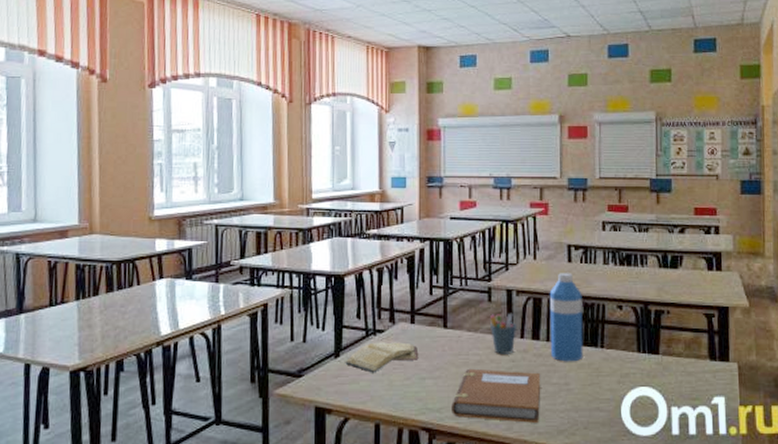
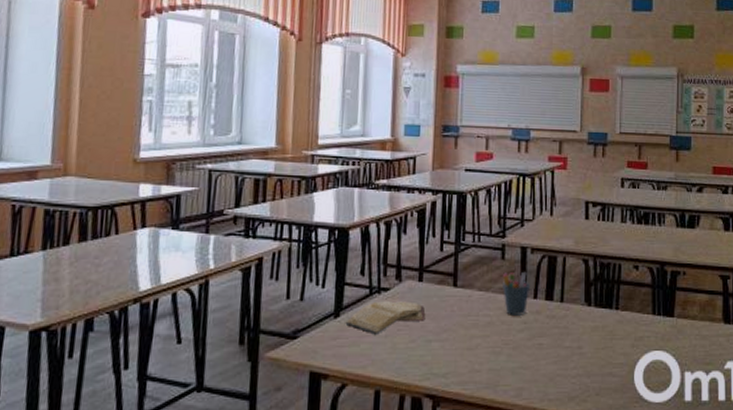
notebook: present [452,368,541,423] -> none [458,330,553,389]
water bottle: present [549,273,584,362] -> none [564,230,599,324]

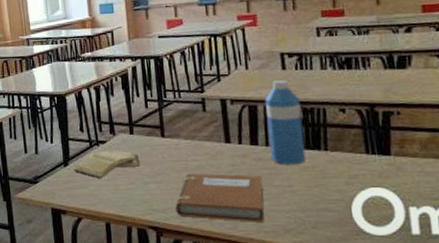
notebook: none [458,330,553,389] -> present [175,173,265,222]
pen holder: present [502,271,530,315] -> none [205,120,234,159]
water bottle: none [564,230,599,324] -> present [264,80,307,165]

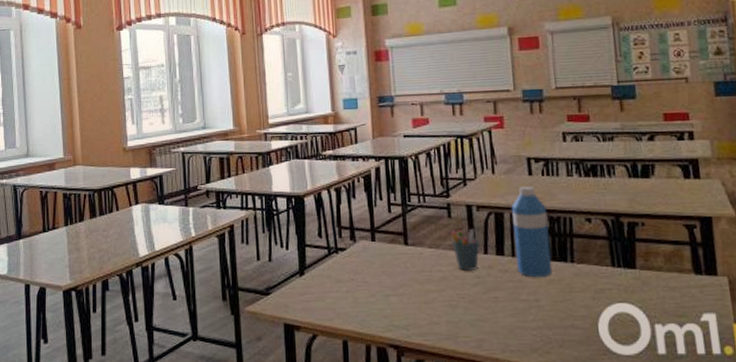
diary: present [73,151,140,179] -> none [310,260,382,290]
notebook: present [175,173,265,222] -> none [418,285,510,341]
pen holder: none [205,120,234,159] -> present [450,228,480,270]

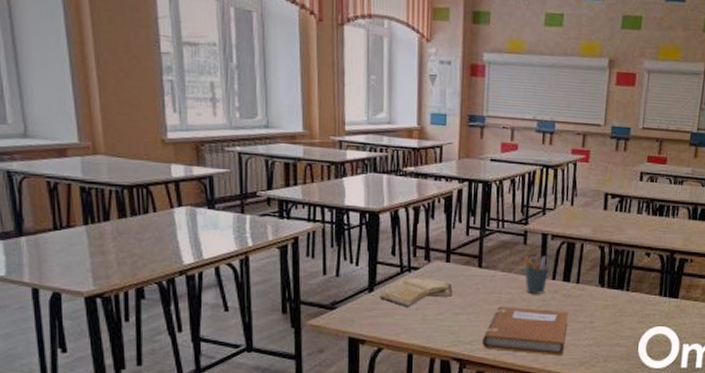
diary: none [310,260,382,290] -> present [379,278,453,308]
notebook: none [418,285,510,341] -> present [482,306,569,356]
water bottle: present [511,186,553,278] -> none [579,220,614,303]

